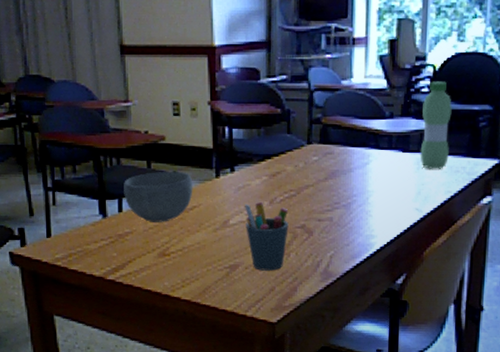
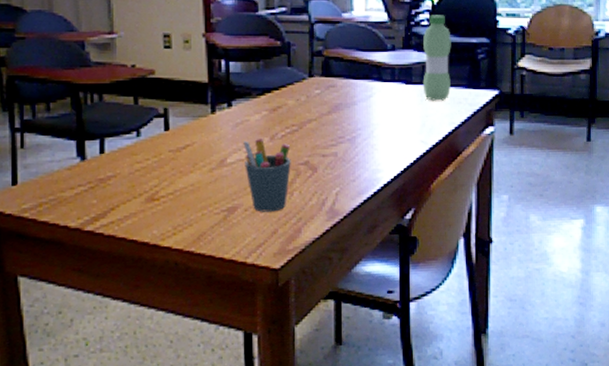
bowl: present [124,171,193,222] -> none [106,107,186,164]

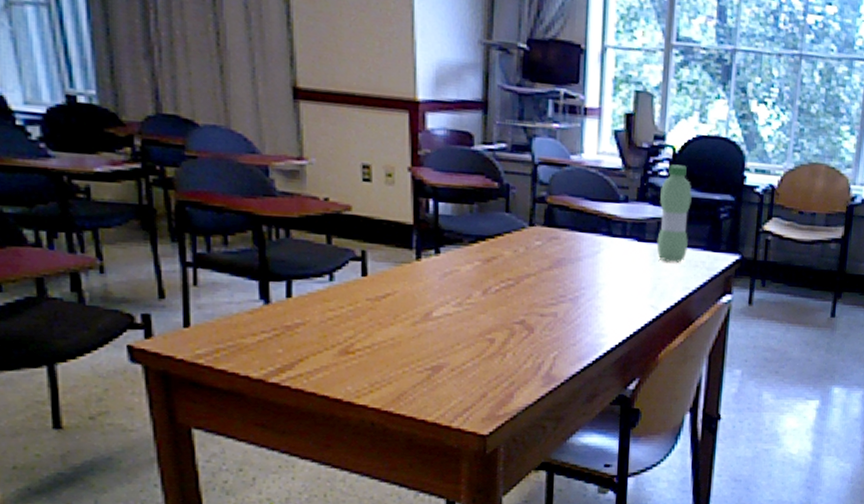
pen holder: present [243,139,291,212] -> none [452,292,505,374]

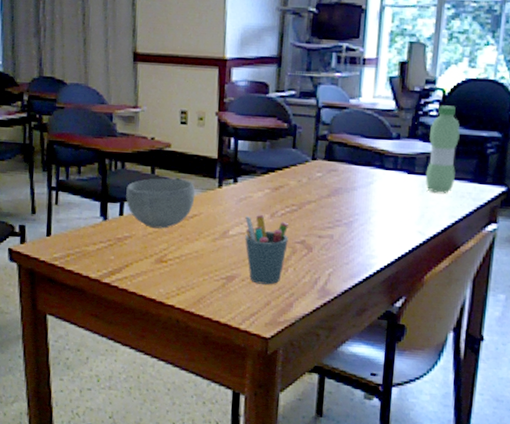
bowl: none [294,248,387,312] -> present [126,178,195,229]
pen holder: none [452,292,505,374] -> present [245,215,289,285]

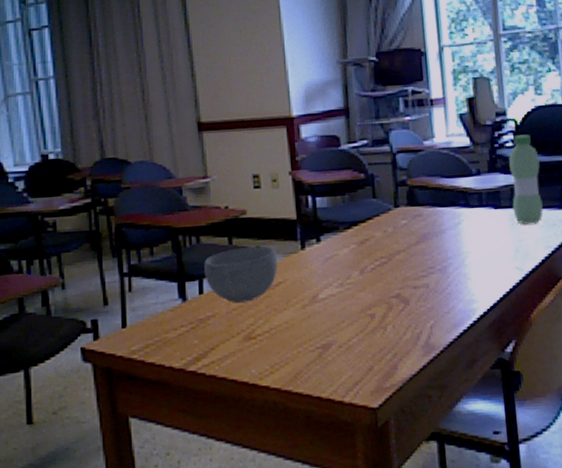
pen holder: present [245,215,289,285] -> none [334,273,383,349]

